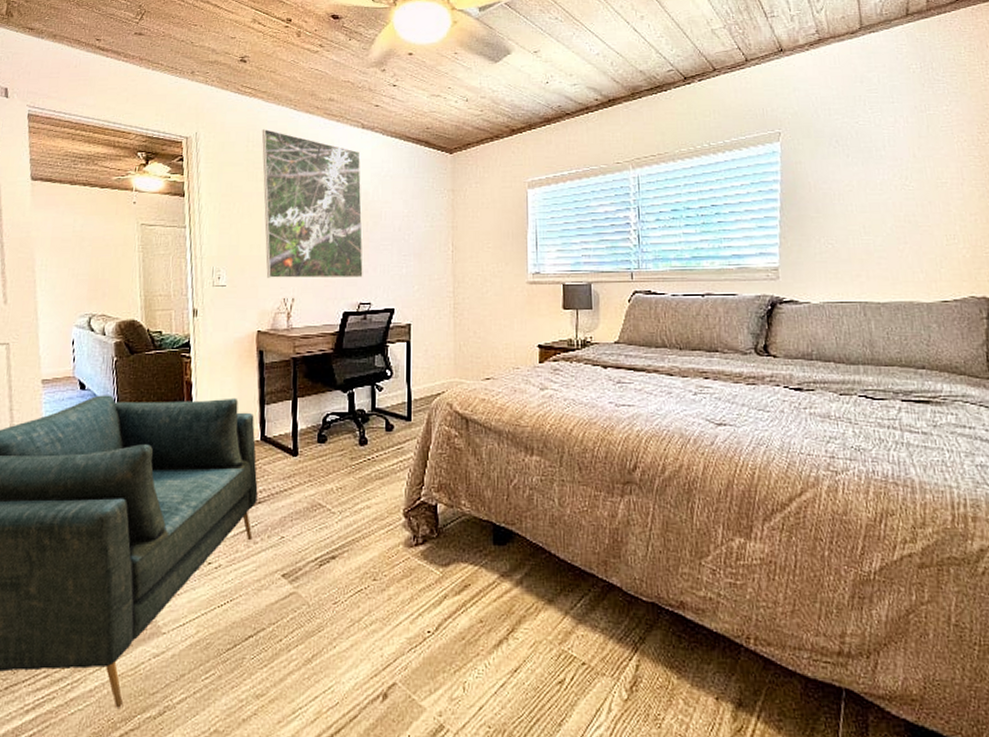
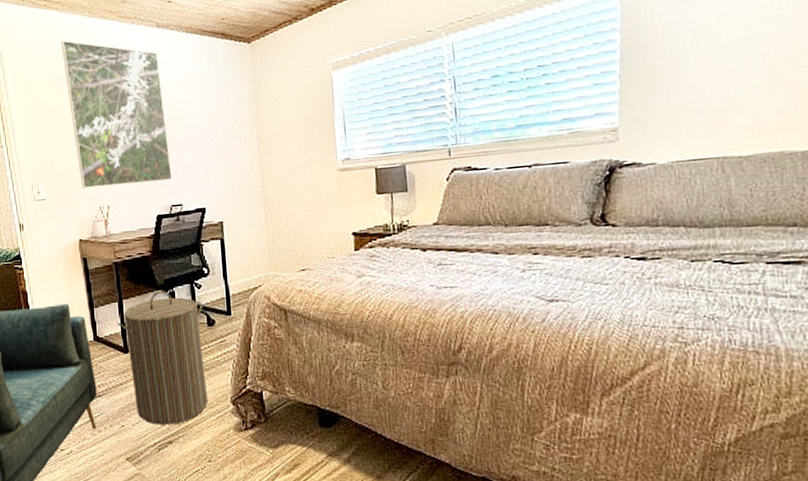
laundry hamper: none [288,390,383,537] -> present [117,290,209,425]

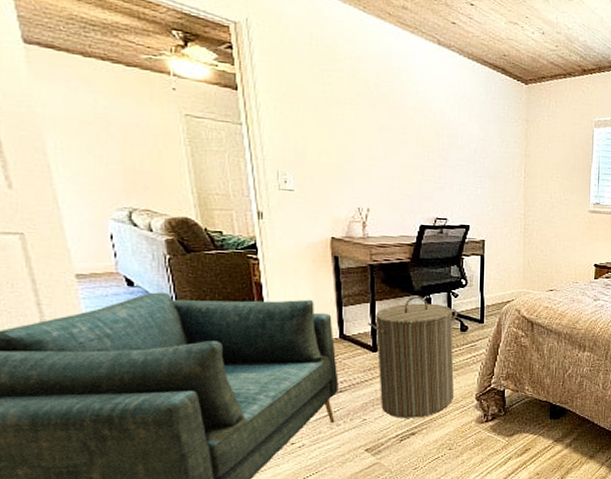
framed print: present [60,40,172,188] -> none [326,27,440,195]

